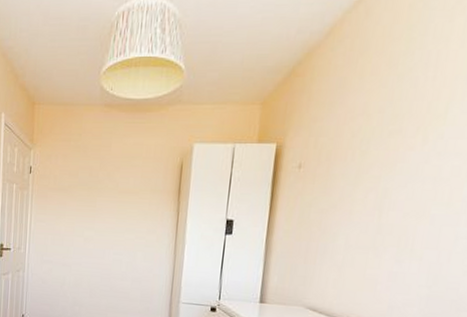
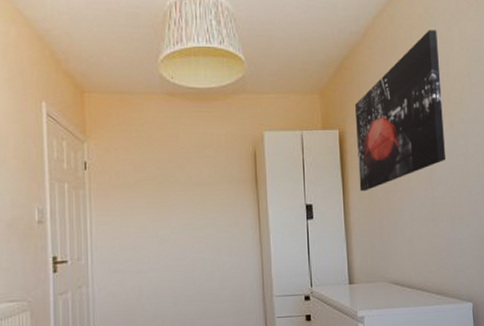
wall art: none [289,22,431,211] -> present [354,30,446,192]

